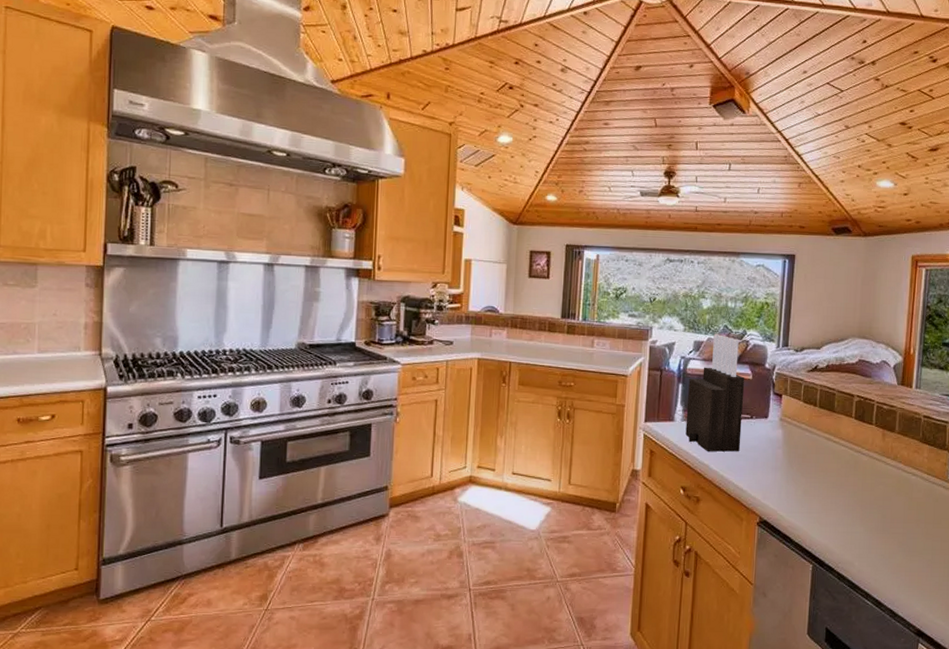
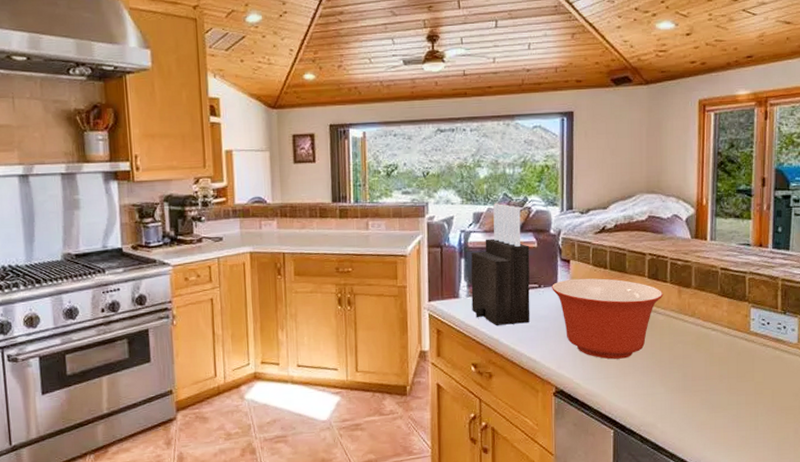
mixing bowl: none [763,413,868,495] -> present [552,278,664,360]

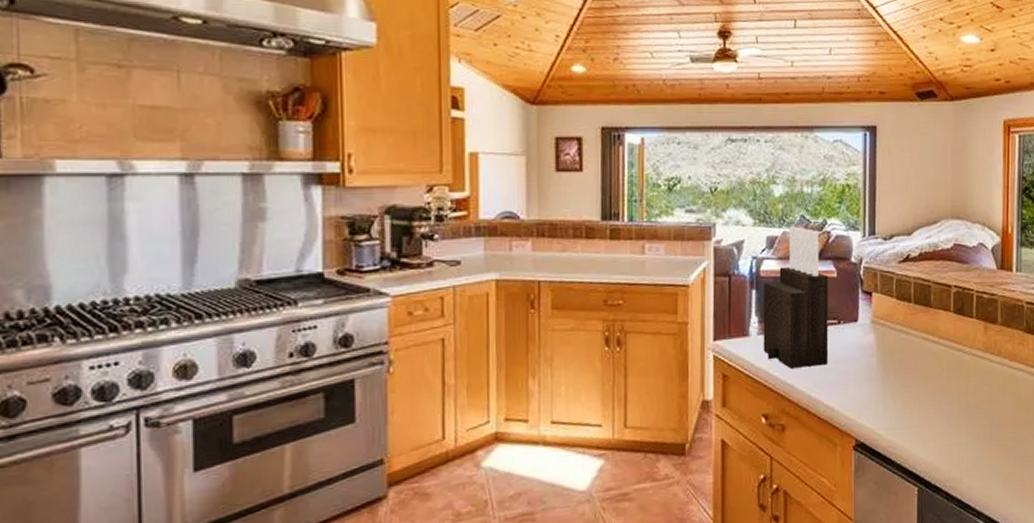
mixing bowl: present [552,278,664,360] -> none [852,313,970,406]

